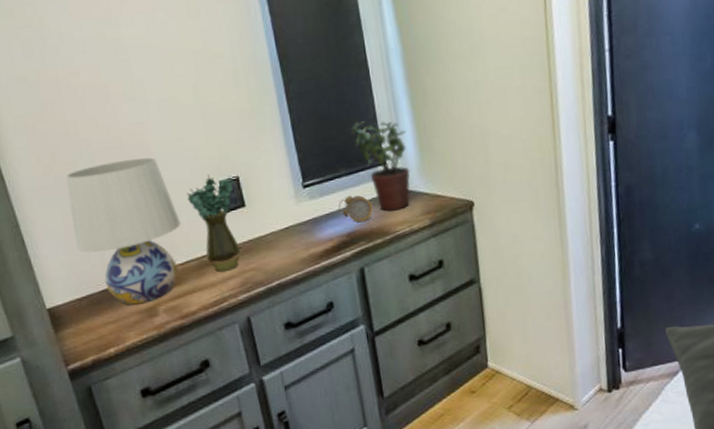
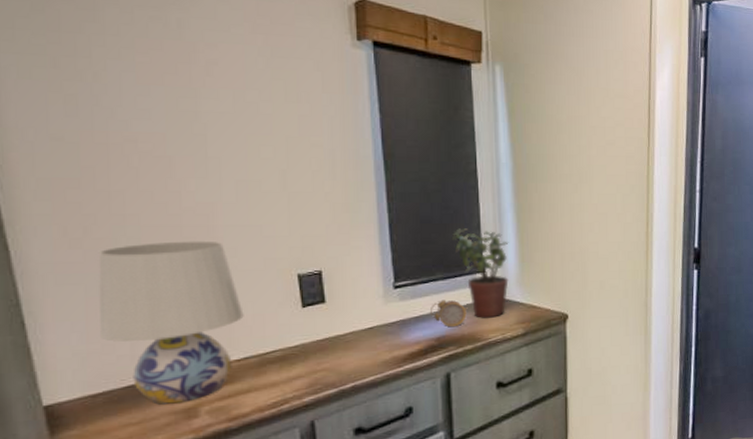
vase: present [187,174,240,272] -> none [256,266,318,371]

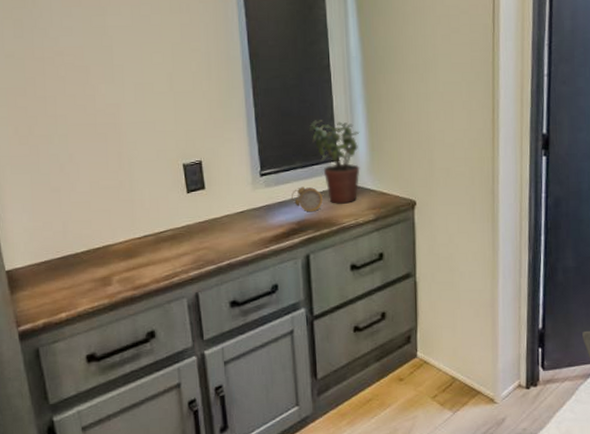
table lamp: present [98,240,244,405] -> none [39,136,143,273]

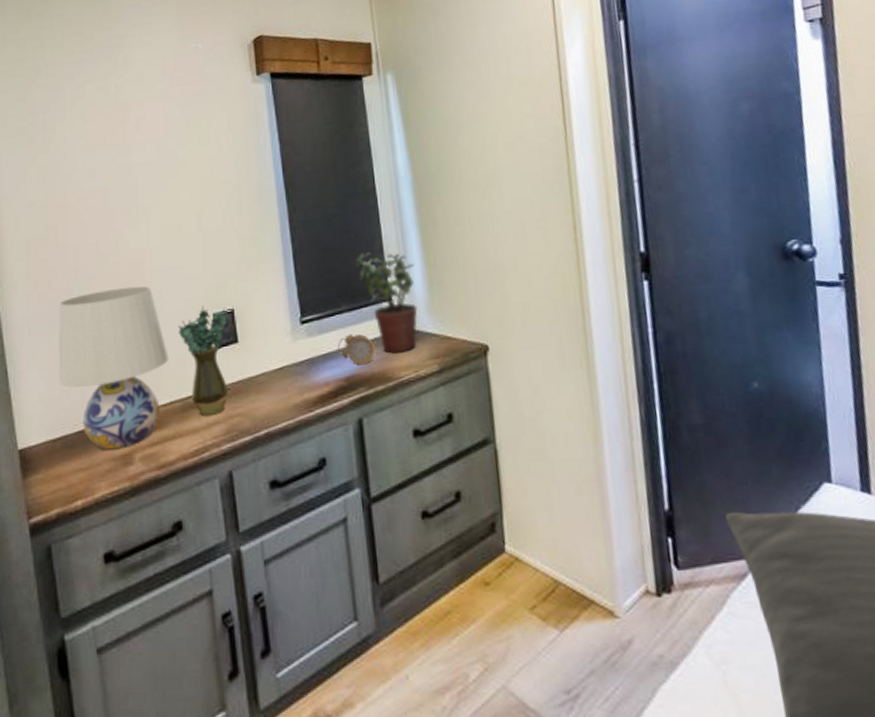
table lamp: none [39,136,143,273] -> present [58,285,169,450]
vase: none [151,156,199,248] -> present [178,306,231,416]

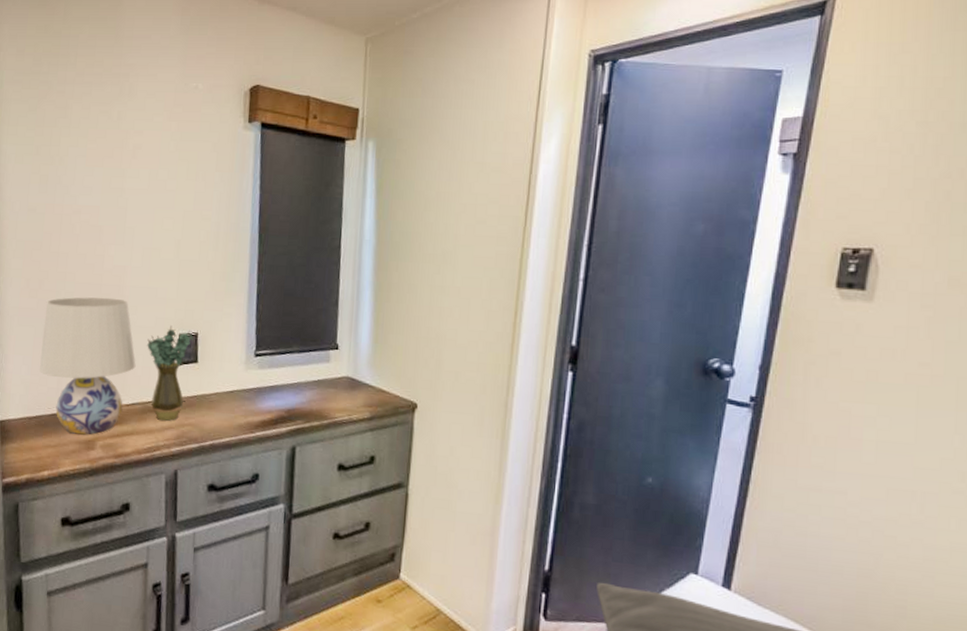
alarm clock: present [338,334,376,365] -> none [284,372,319,401]
potted plant: present [354,253,418,354] -> none [310,303,364,397]

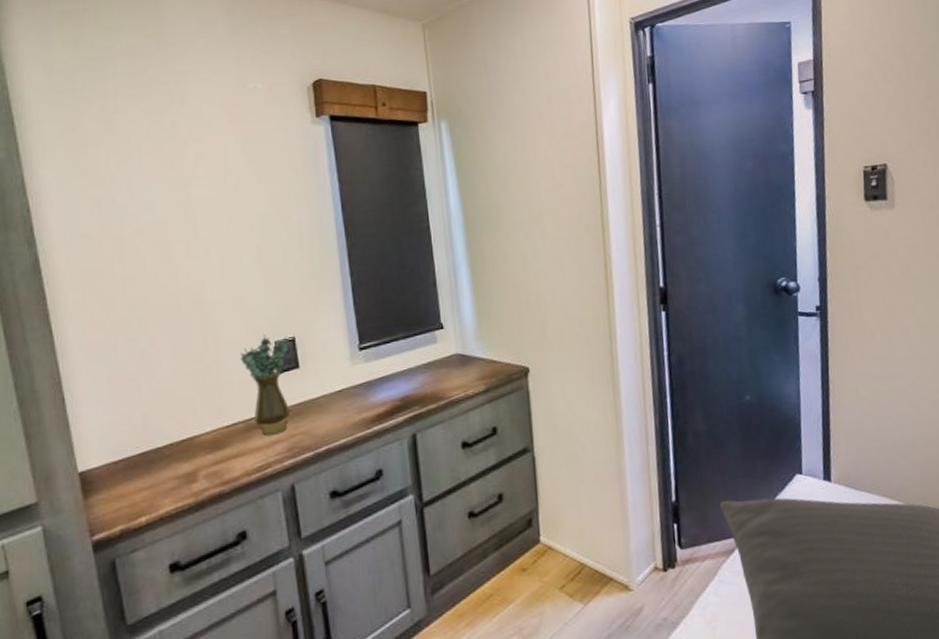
table lamp: present [40,297,136,435] -> none [117,315,231,470]

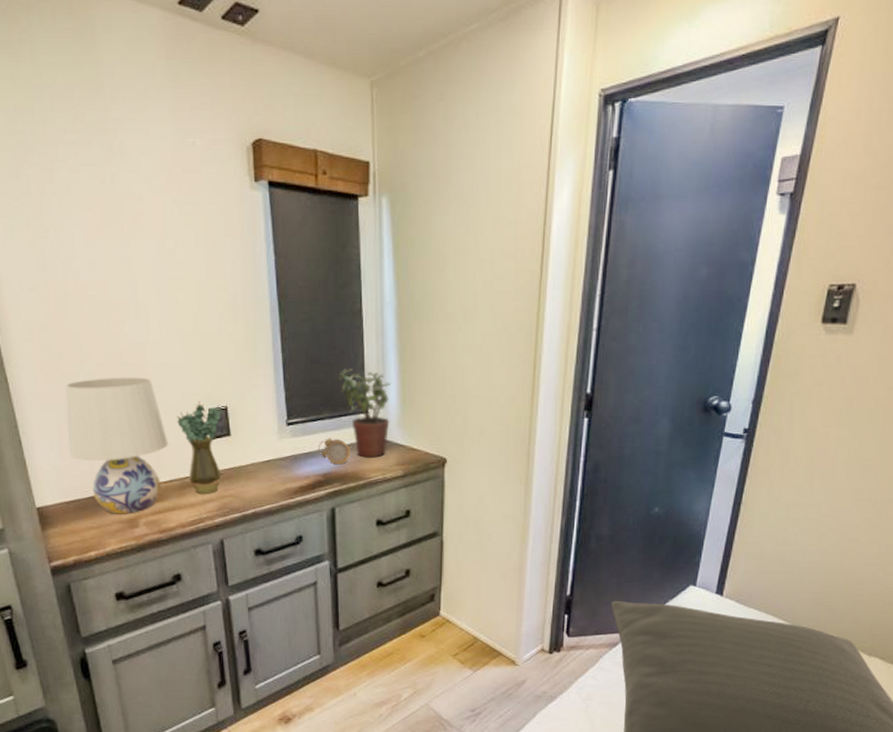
table lamp: none [117,315,231,470] -> present [65,377,169,514]
alarm clock: none [394,359,429,387] -> present [318,438,352,465]
potted plant: none [409,286,467,376] -> present [337,369,391,458]

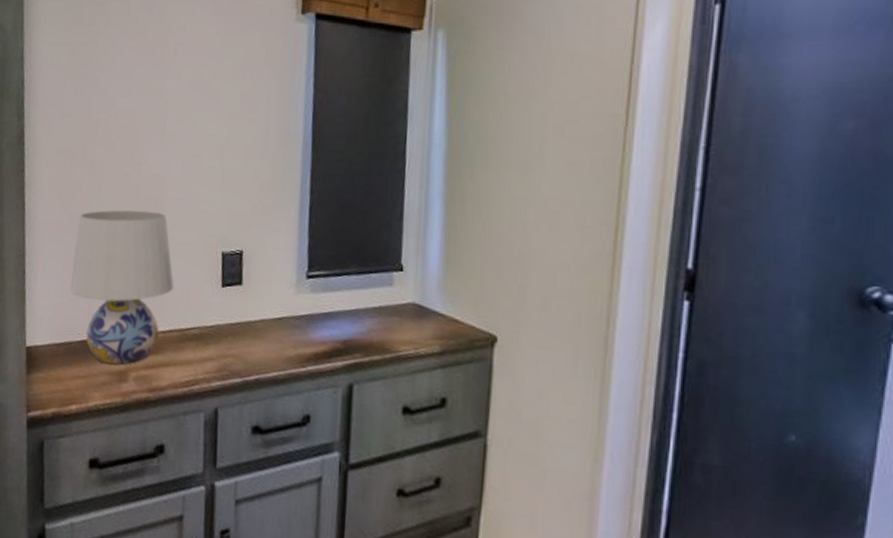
vase: present [177,401,224,494] -> none [186,242,239,351]
alarm clock: present [318,438,352,465] -> none [340,297,380,331]
potted plant: present [337,369,391,458] -> none [370,217,434,327]

